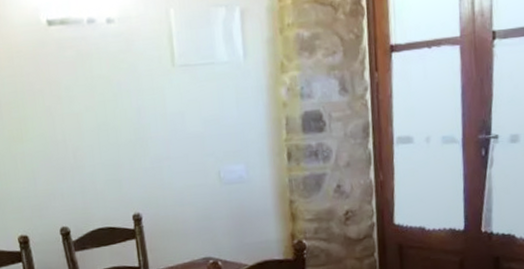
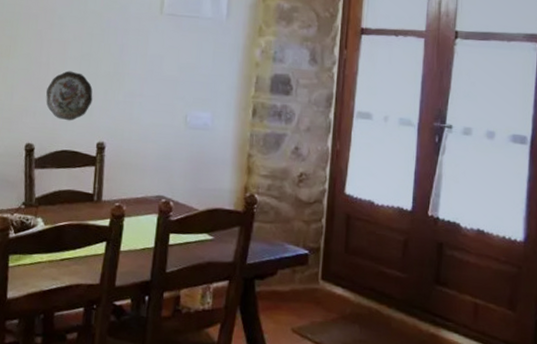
decorative plate: none [69,144,120,198] -> present [46,71,93,121]

